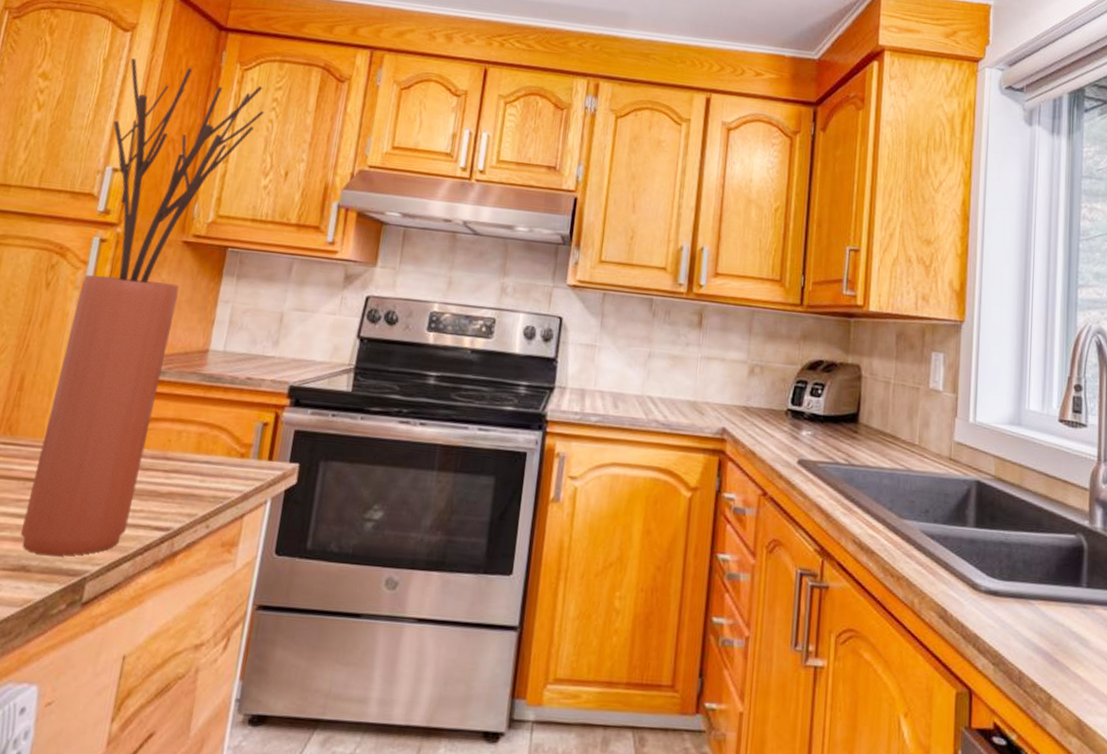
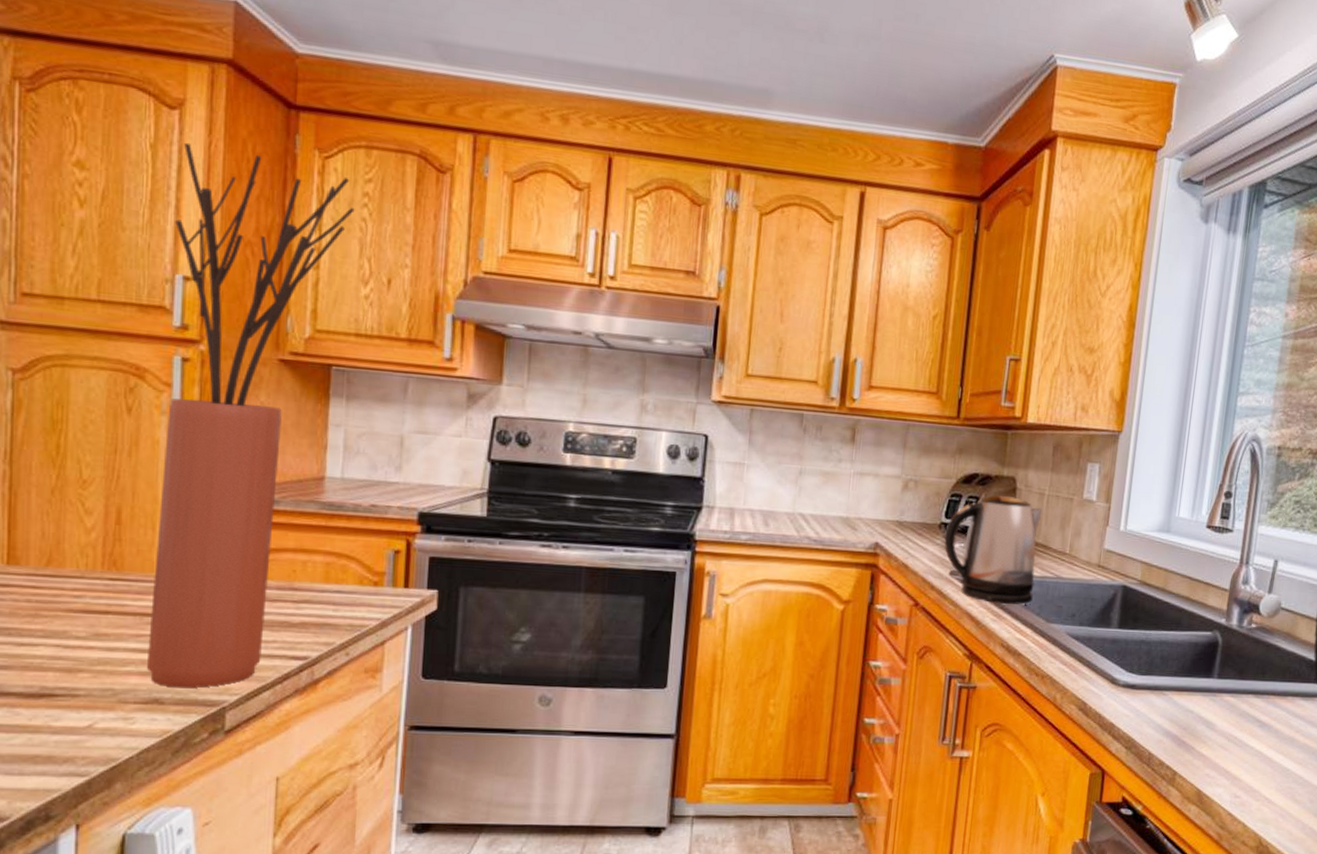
kettle: none [790,382,889,498] -> present [943,495,1043,605]

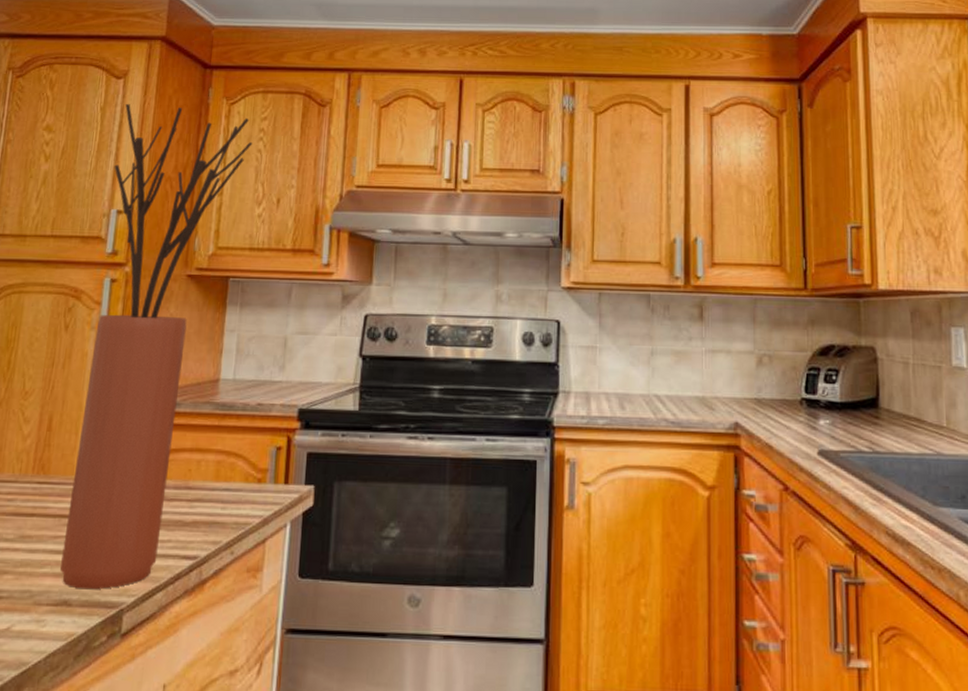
kettle: present [943,495,1043,605] -> none [806,366,914,486]

